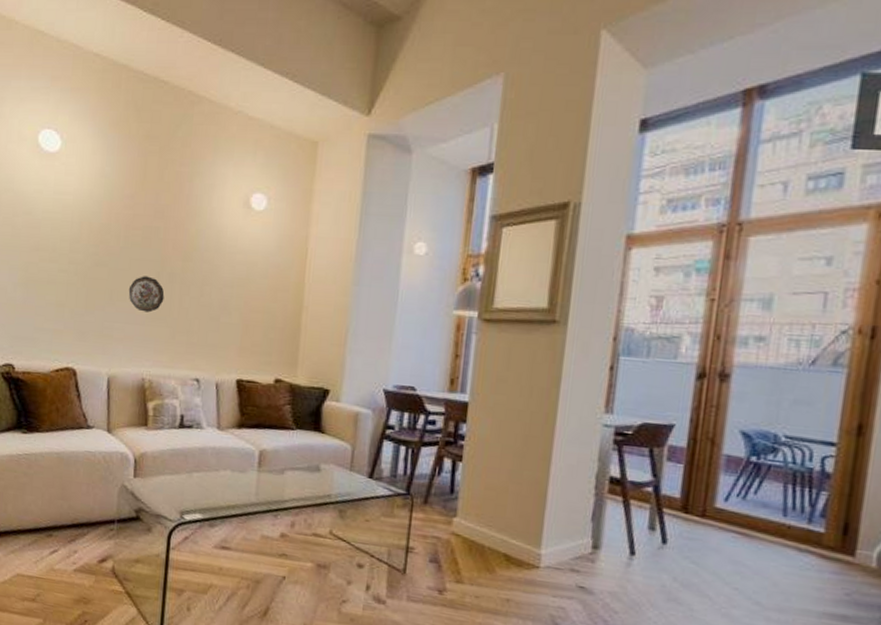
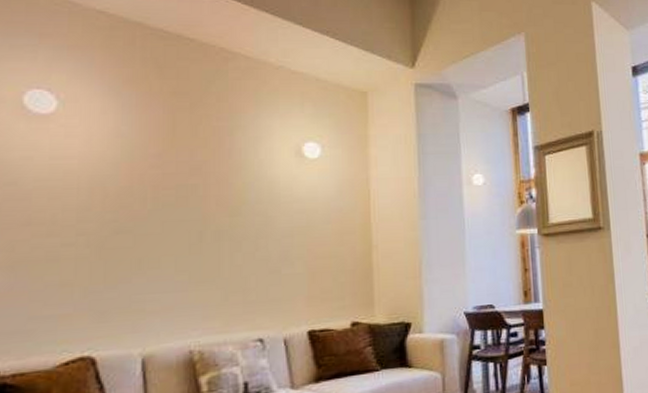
decorative plate: present [128,276,165,313] -> none [163,237,211,277]

